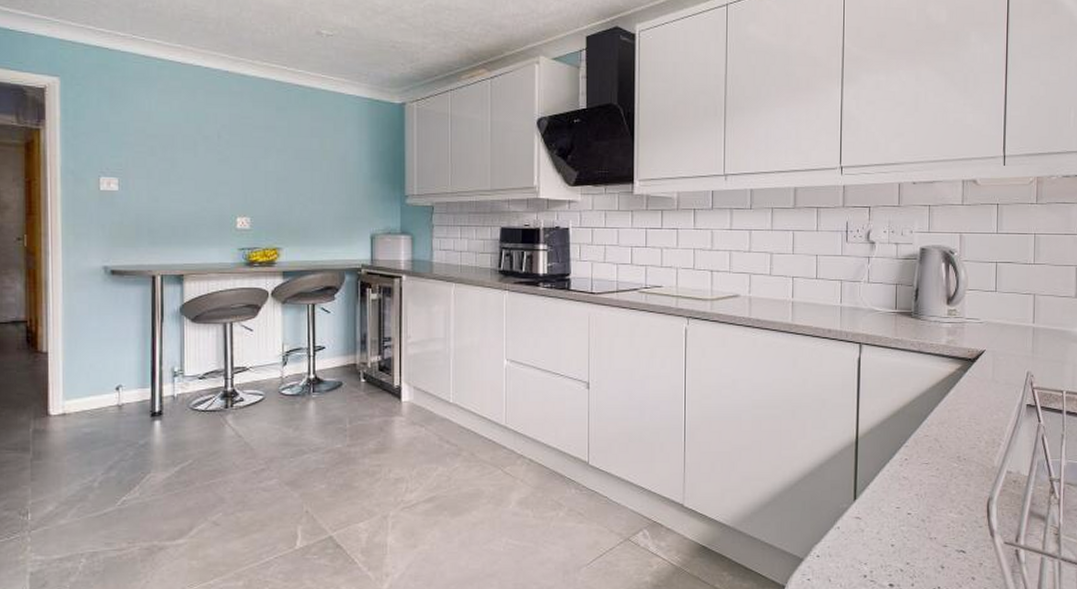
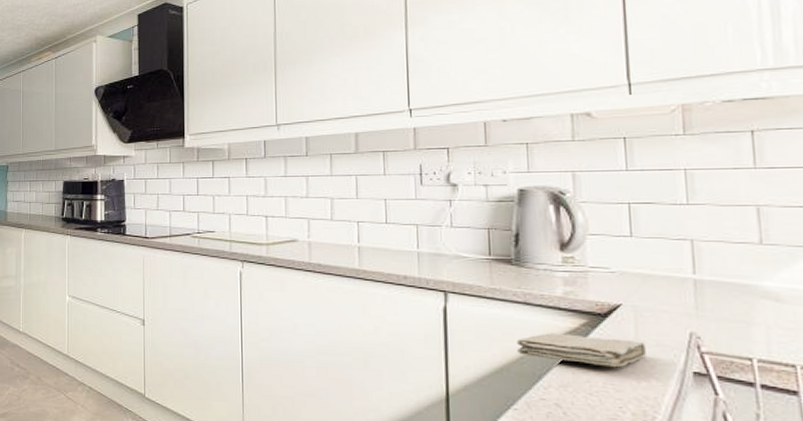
washcloth: none [911,377,998,405] -> present [517,333,646,368]

